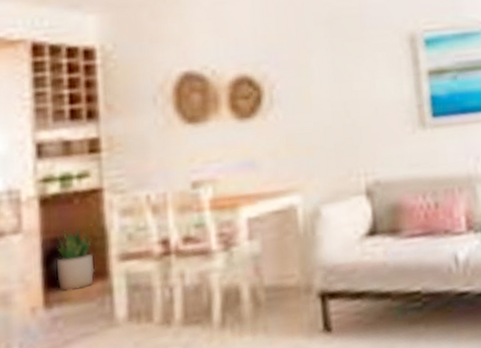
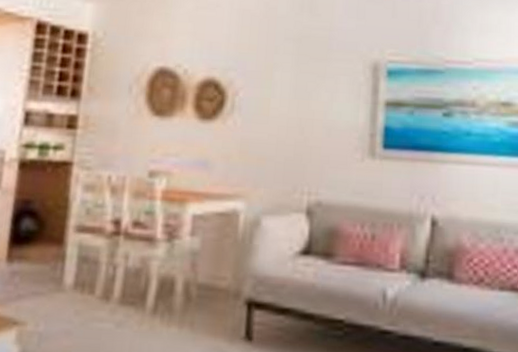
planter: present [57,226,95,291] -> none [21,195,57,251]

